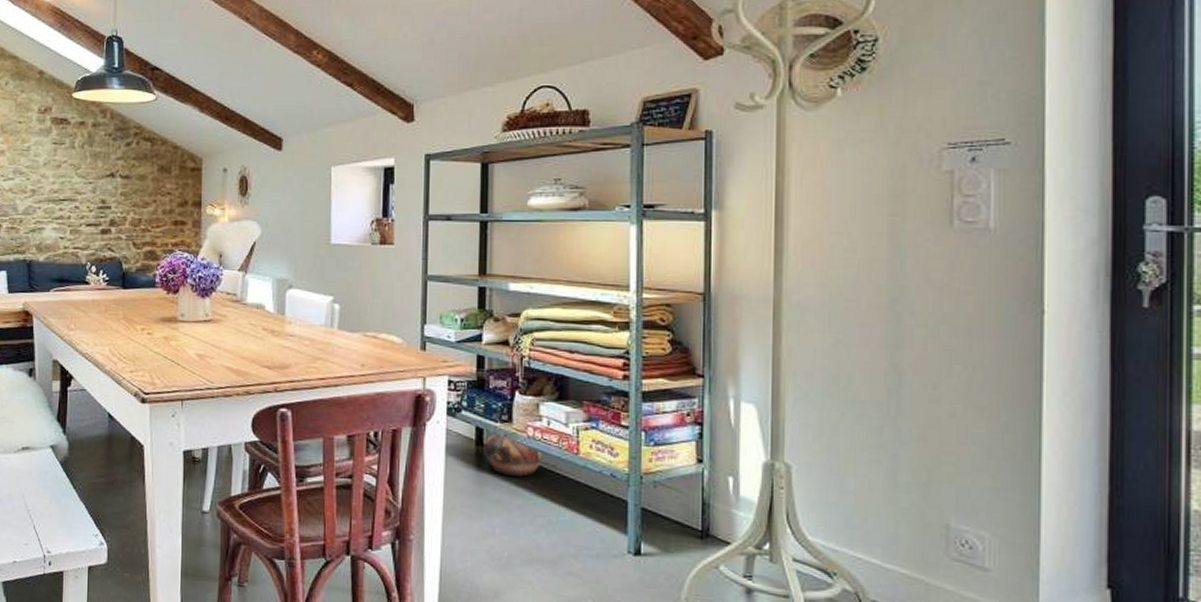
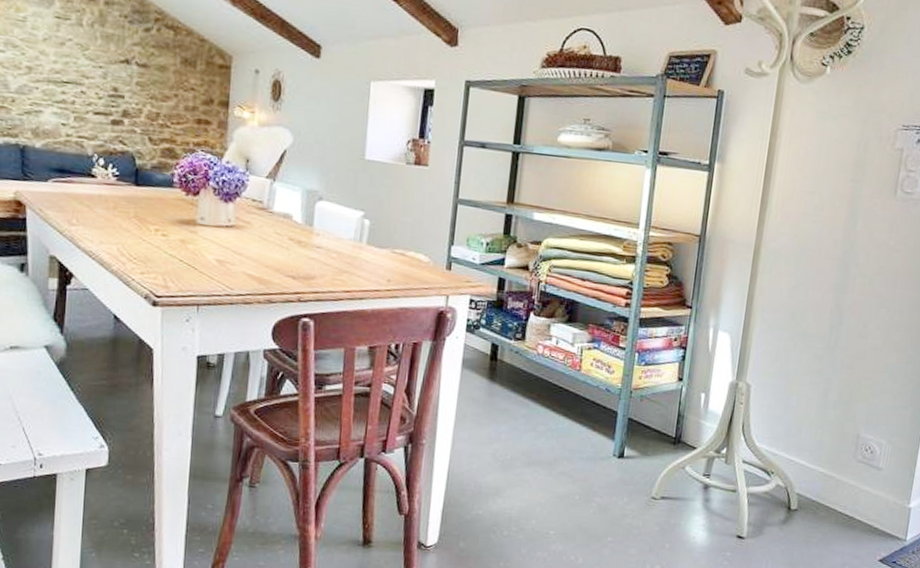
ceramic pot: present [484,429,542,477] -> none [497,346,549,389]

